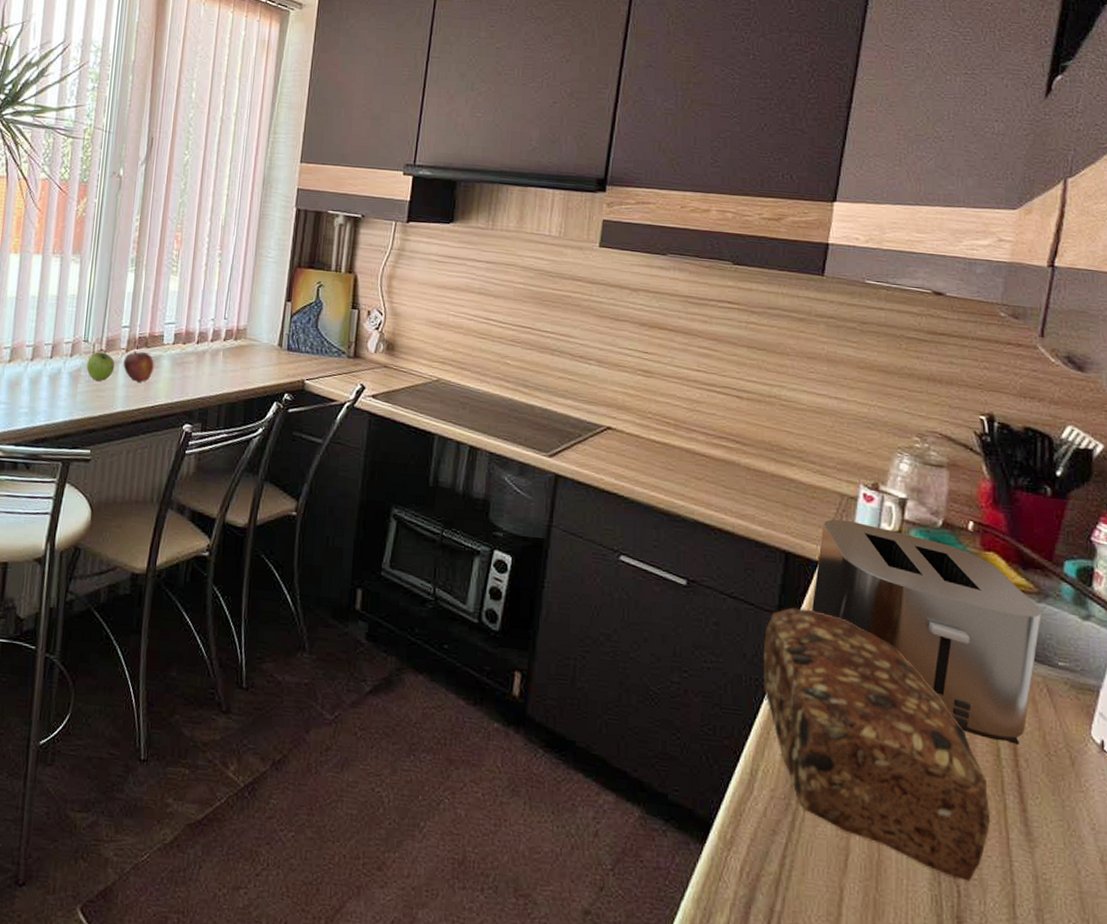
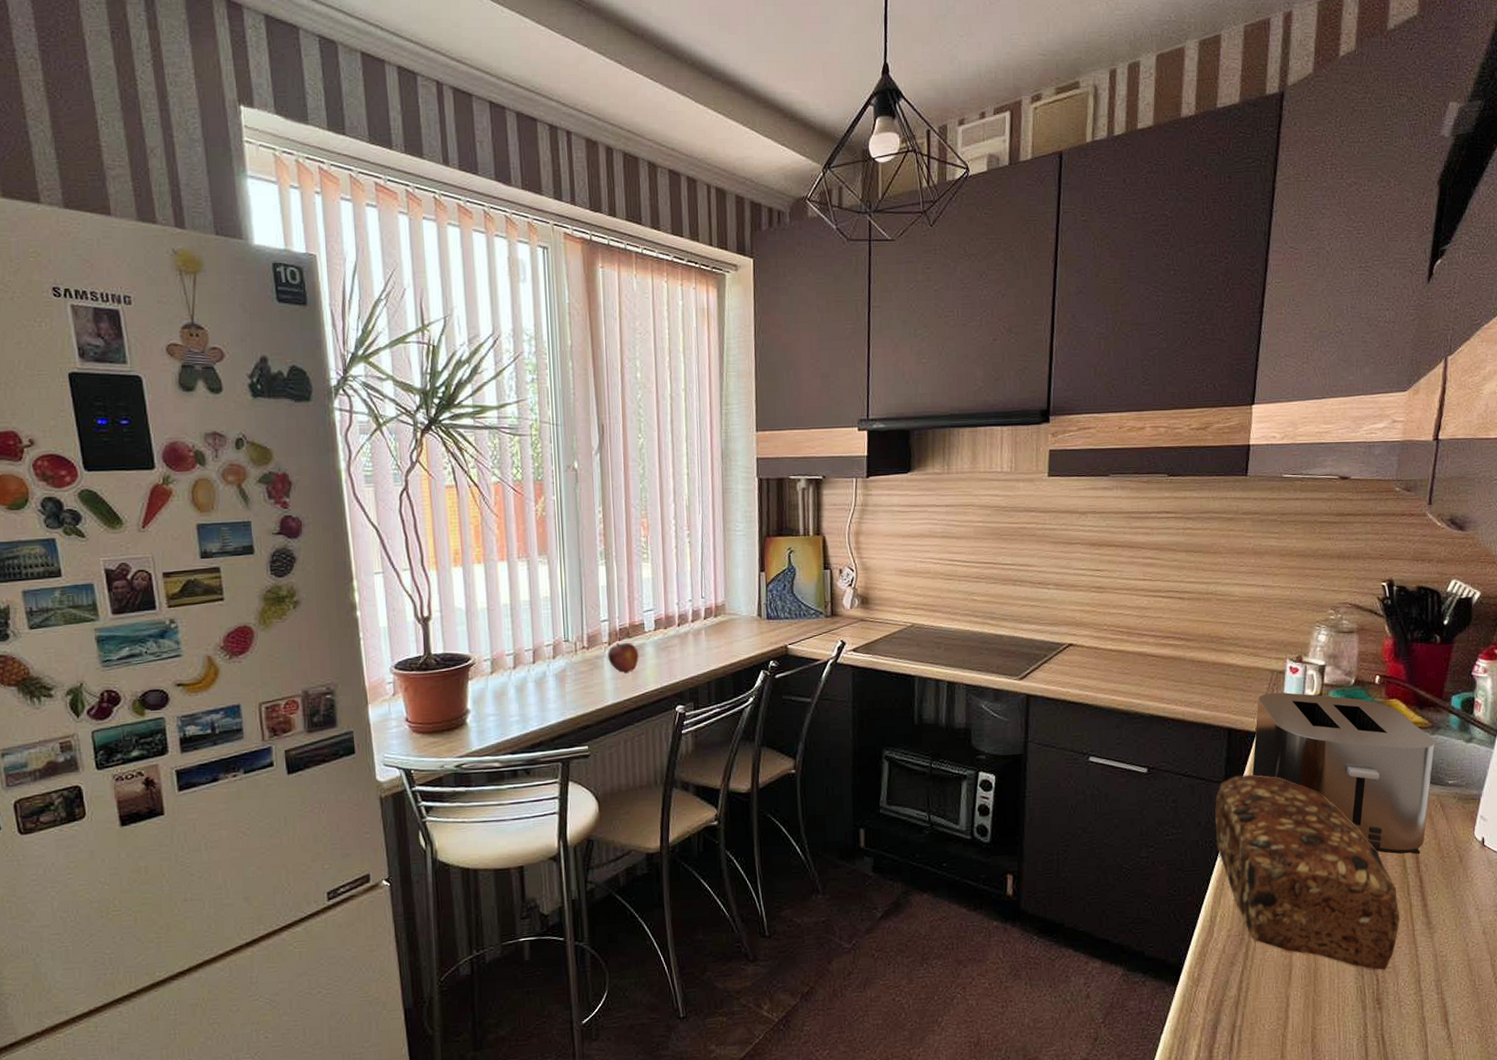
fruit: present [87,352,115,381] -> none [571,649,600,678]

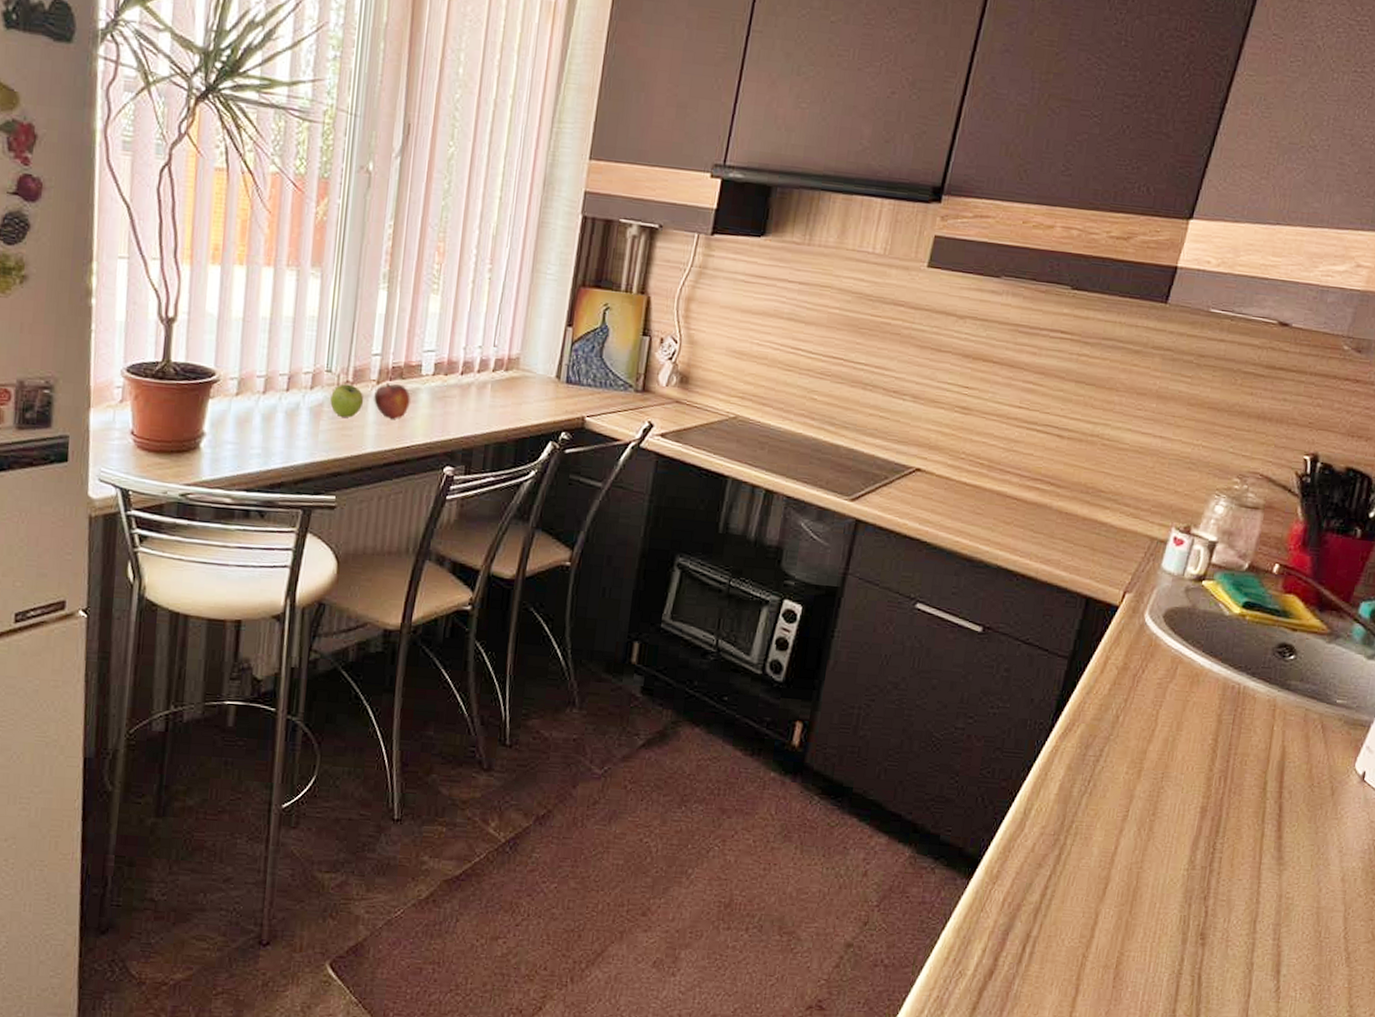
fruit: none [571,649,600,678] -> present [330,383,364,418]
bread loaf: present [1215,774,1400,970] -> none [1047,652,1249,903]
toaster: present [1252,692,1435,854] -> none [1105,563,1330,778]

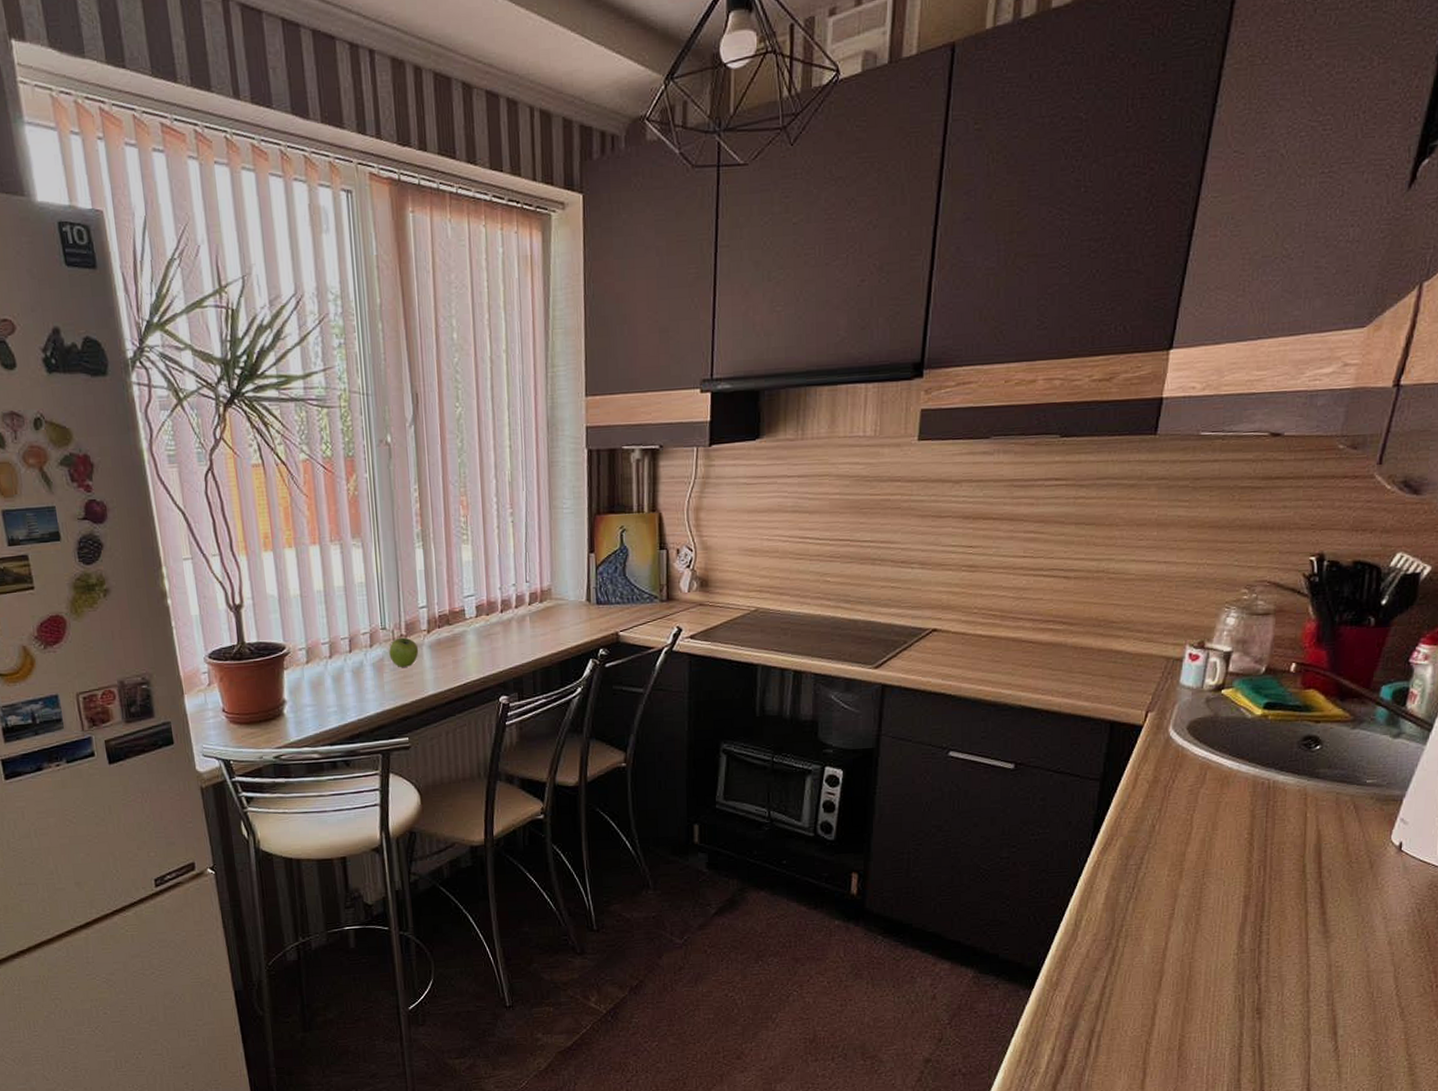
fruit: present [374,382,411,419] -> none [427,629,460,662]

